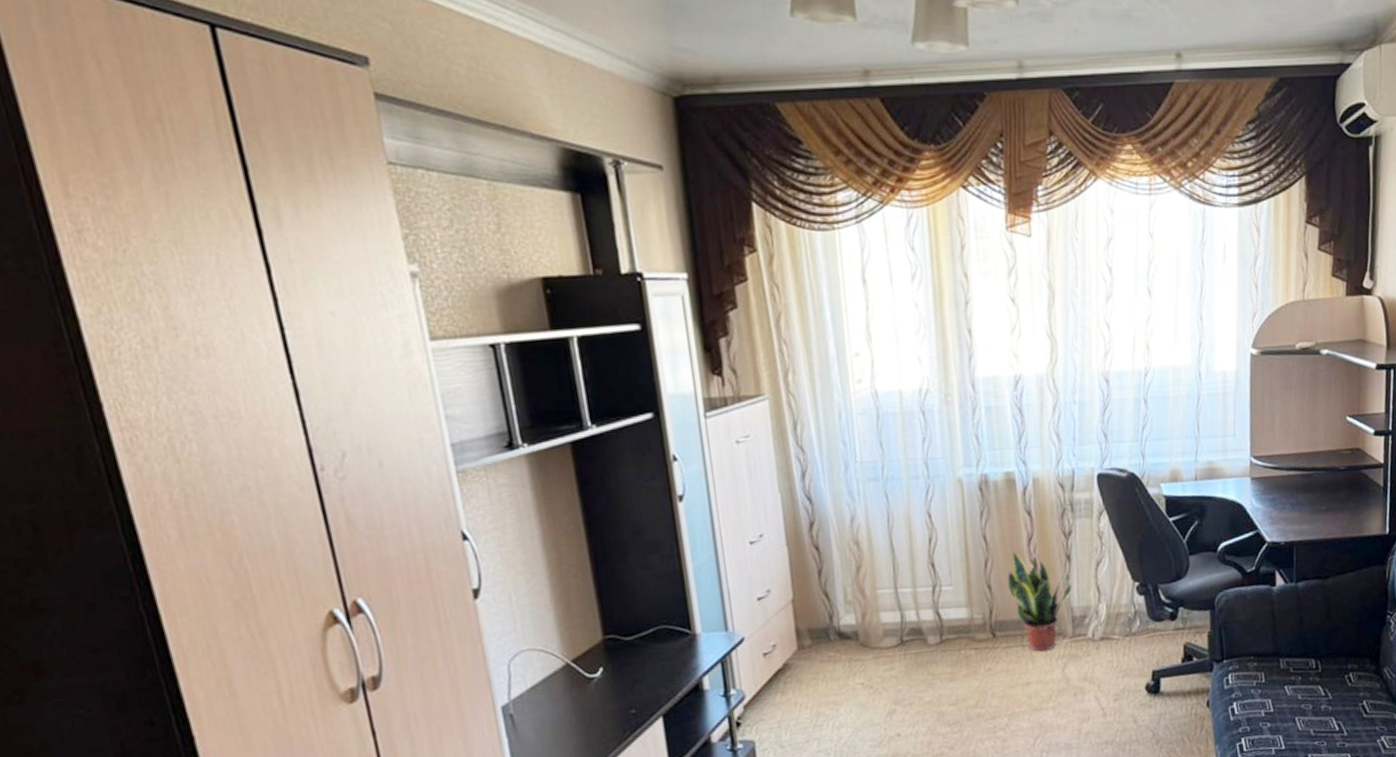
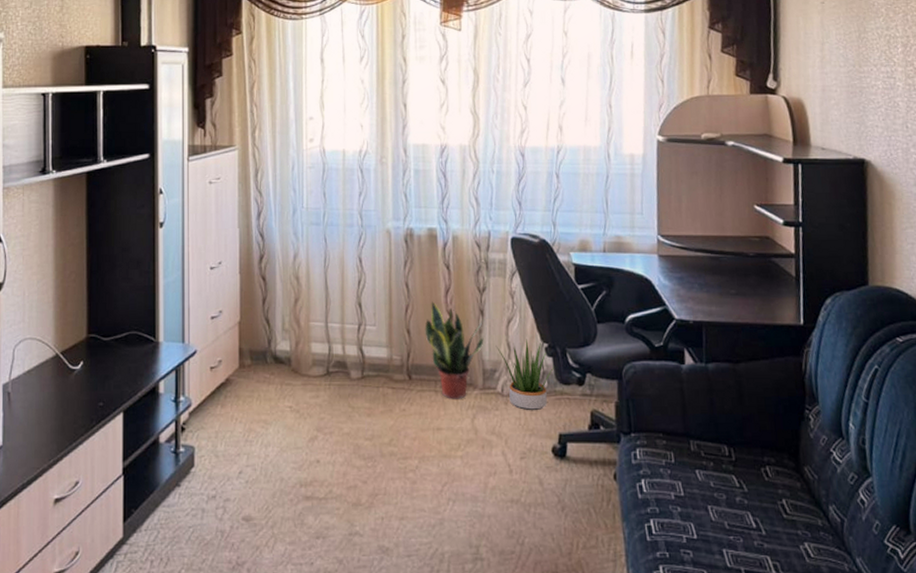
potted plant: none [1084,580,1147,653] -> present [495,339,555,411]

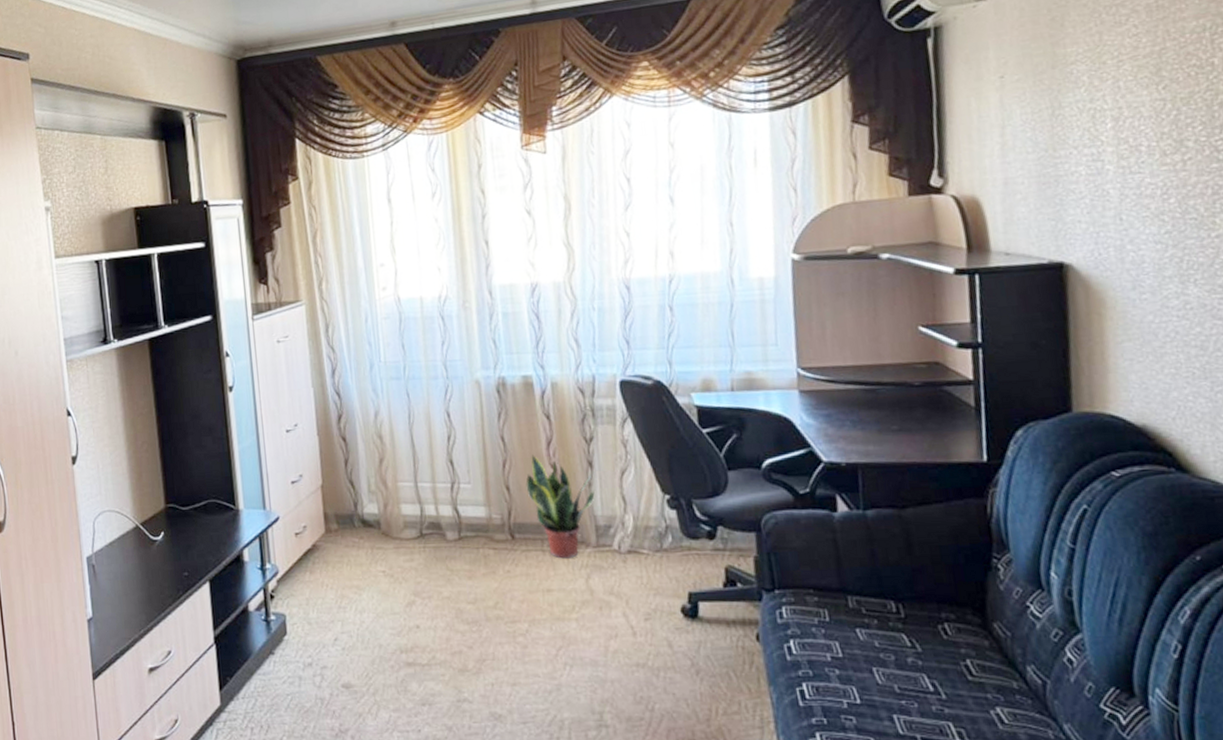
potted plant: present [495,339,555,411] -> none [608,491,680,569]

